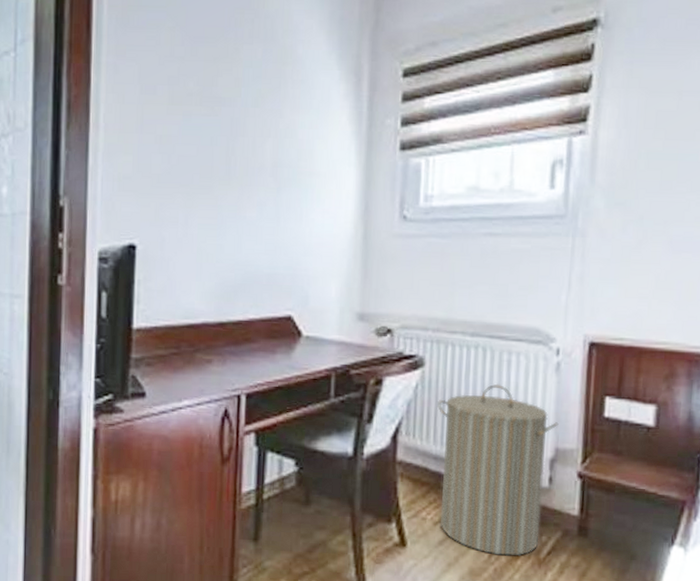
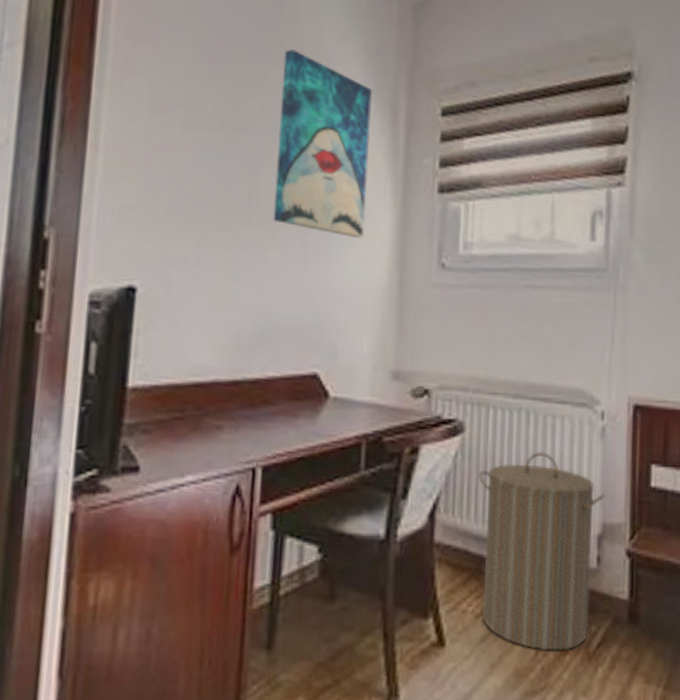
wall art: none [249,25,338,195] -> present [273,49,373,238]

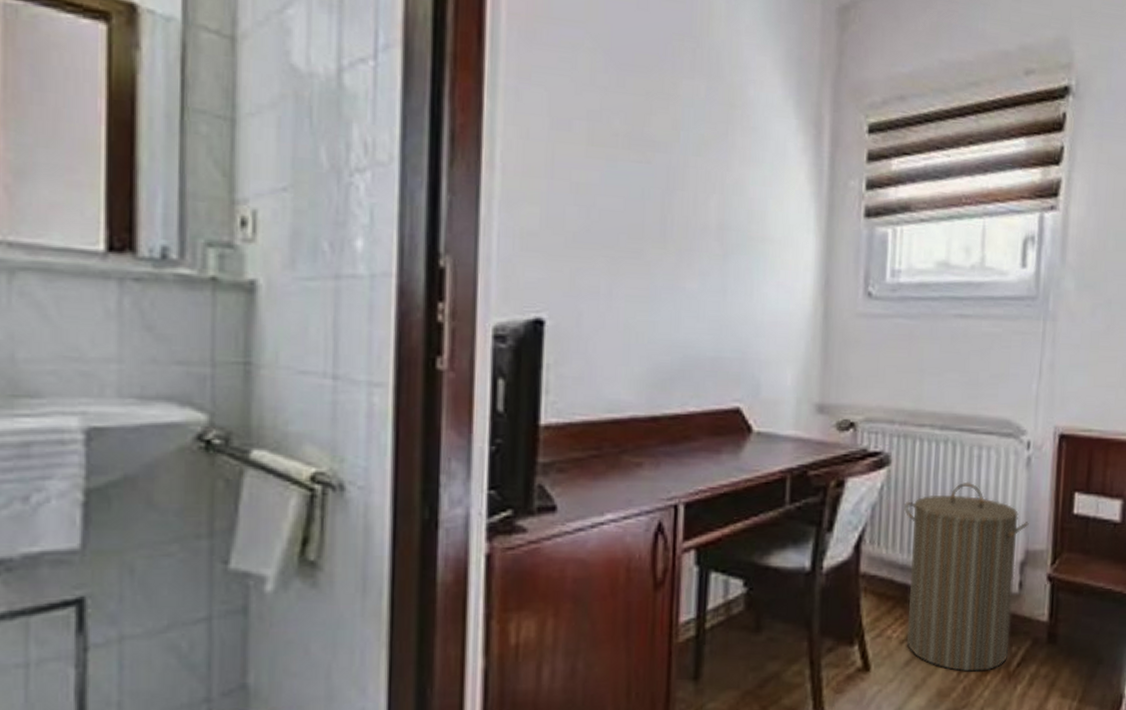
wall art: present [273,49,373,238] -> none [689,56,795,266]

